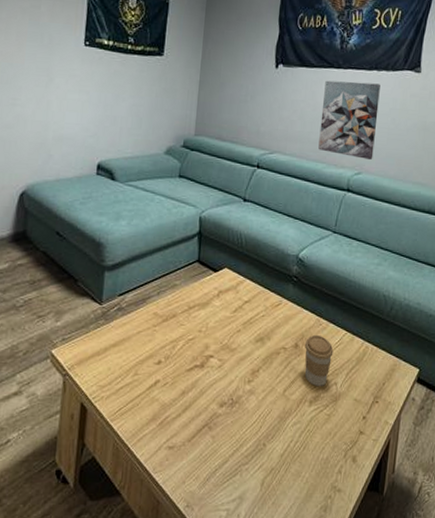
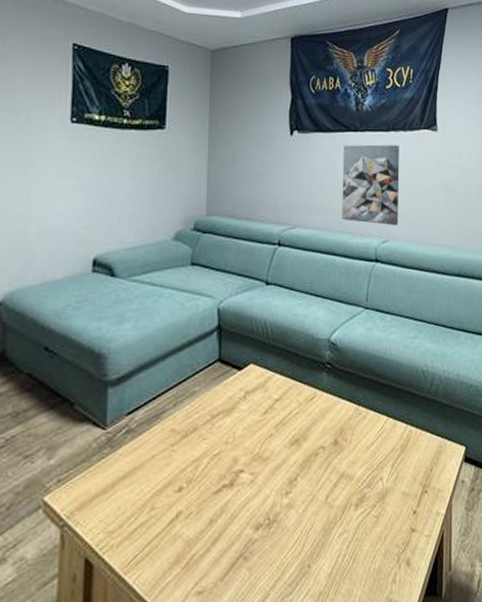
coffee cup: present [304,334,334,387] -> none [344,425,376,486]

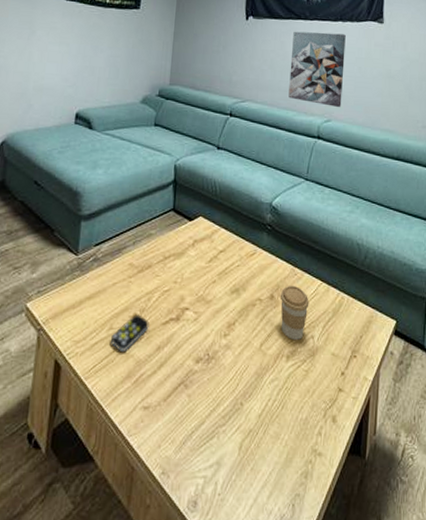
remote control: none [152,486,199,534] -> present [110,314,150,351]
coffee cup: none [344,425,376,486] -> present [280,285,309,341]

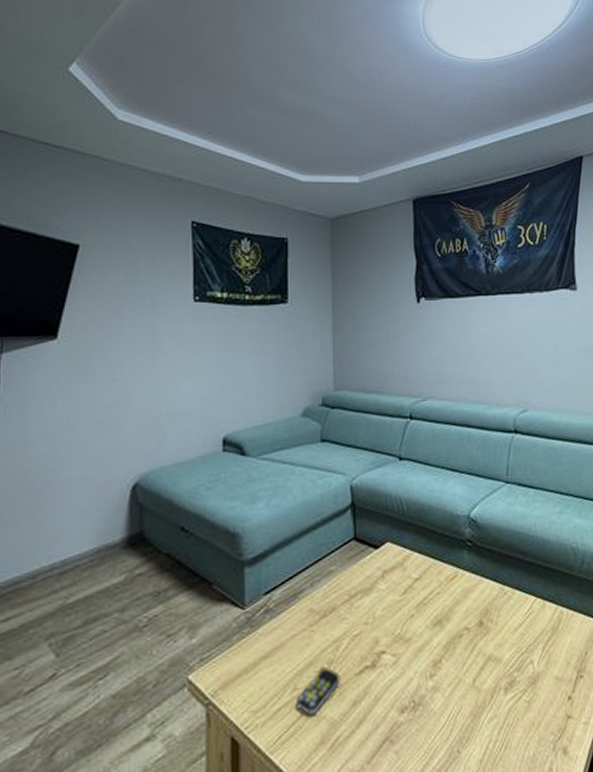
coffee cup: present [280,285,309,341] -> none [490,606,524,670]
wall art: present [288,31,346,107] -> none [474,307,538,394]

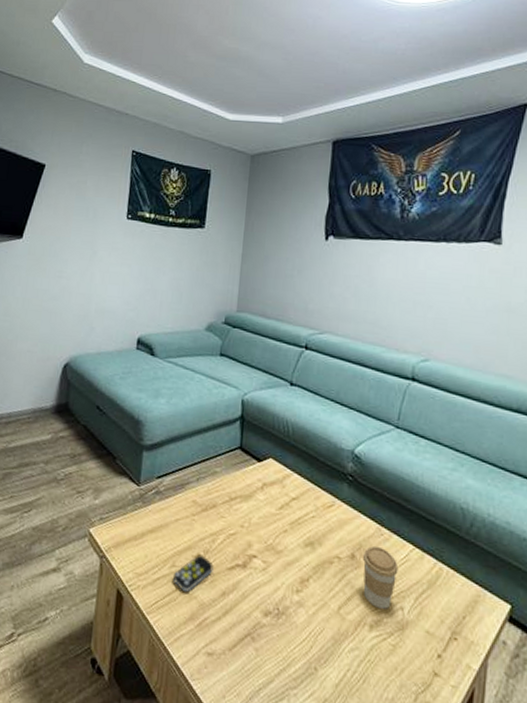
coffee cup: none [490,606,524,670] -> present [362,545,399,610]

